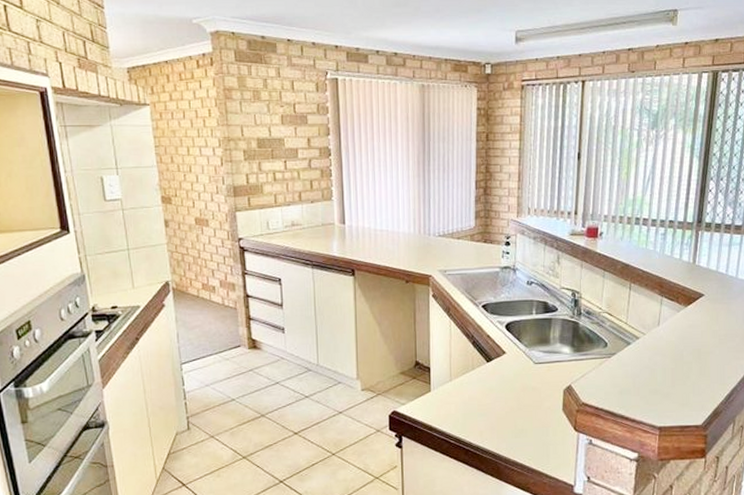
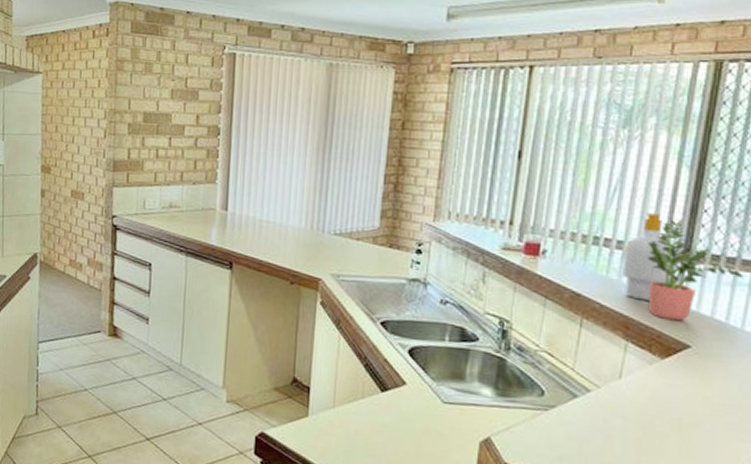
soap bottle: none [657,196,690,264] -> present [623,213,673,301]
potted plant: none [673,199,736,277] -> present [648,219,744,321]

